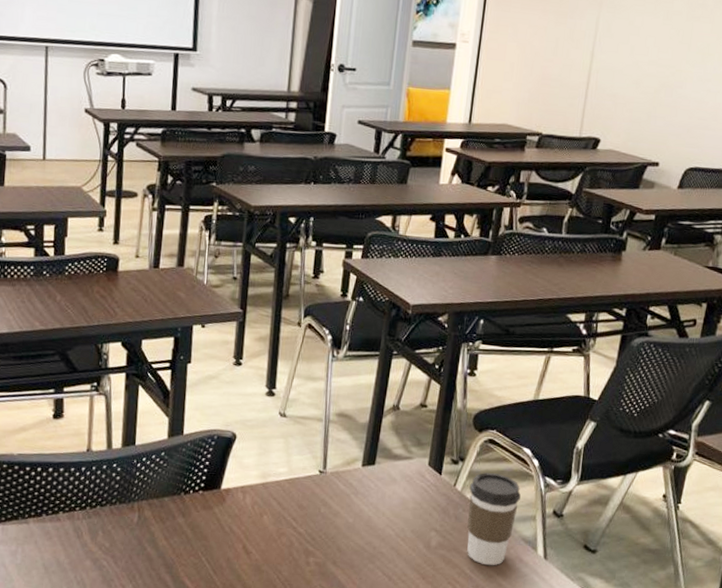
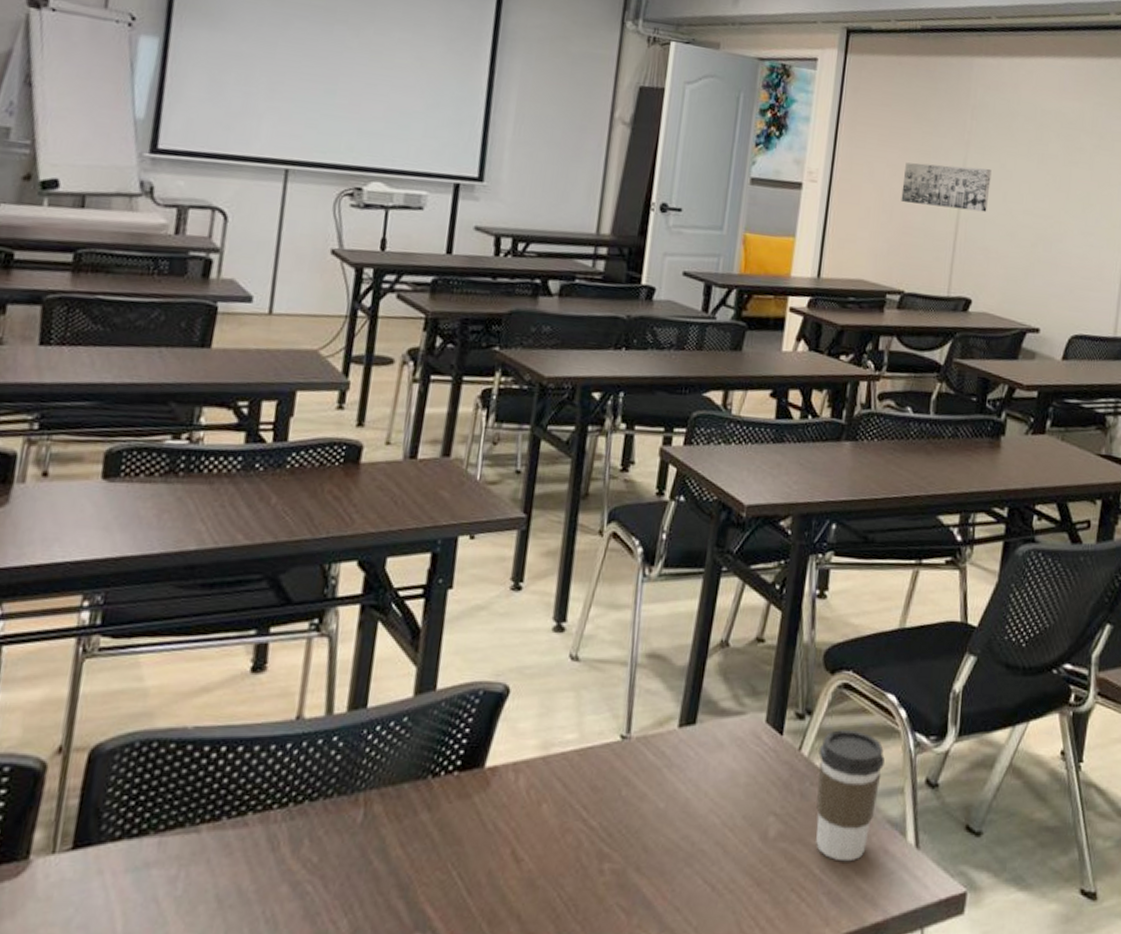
wall art: none [540,22,621,64] -> present [901,162,992,212]

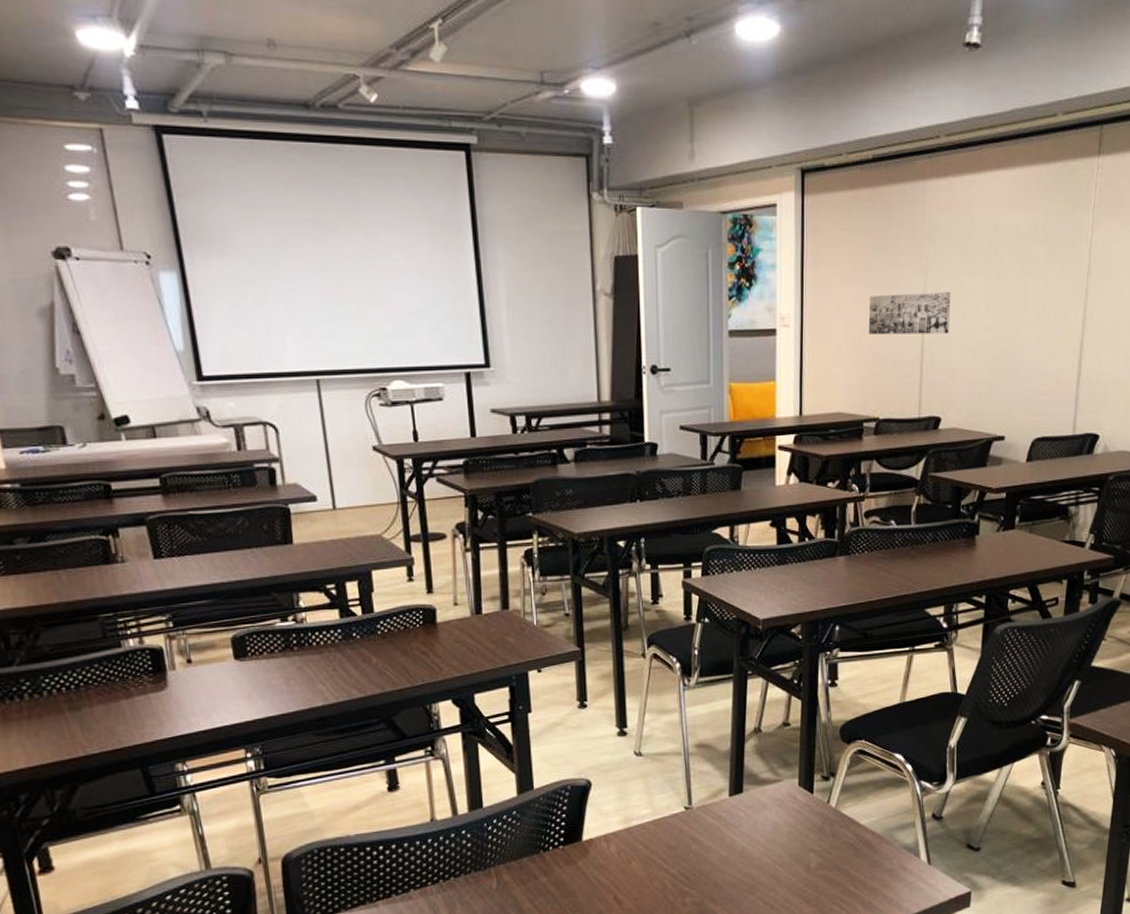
coffee cup: present [816,730,885,862] -> none [844,784,897,879]

